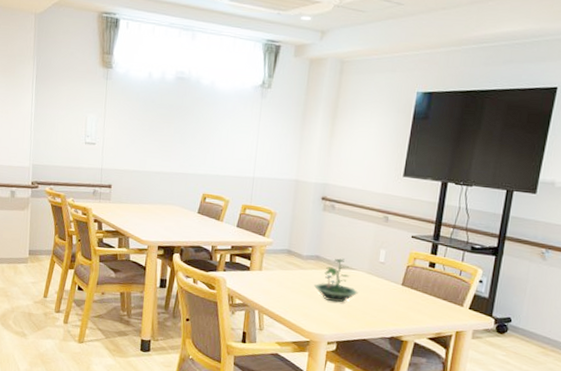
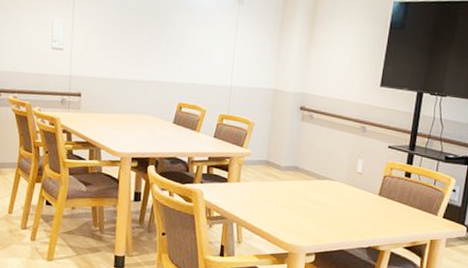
terrarium: present [314,258,358,303] -> none [293,169,336,214]

